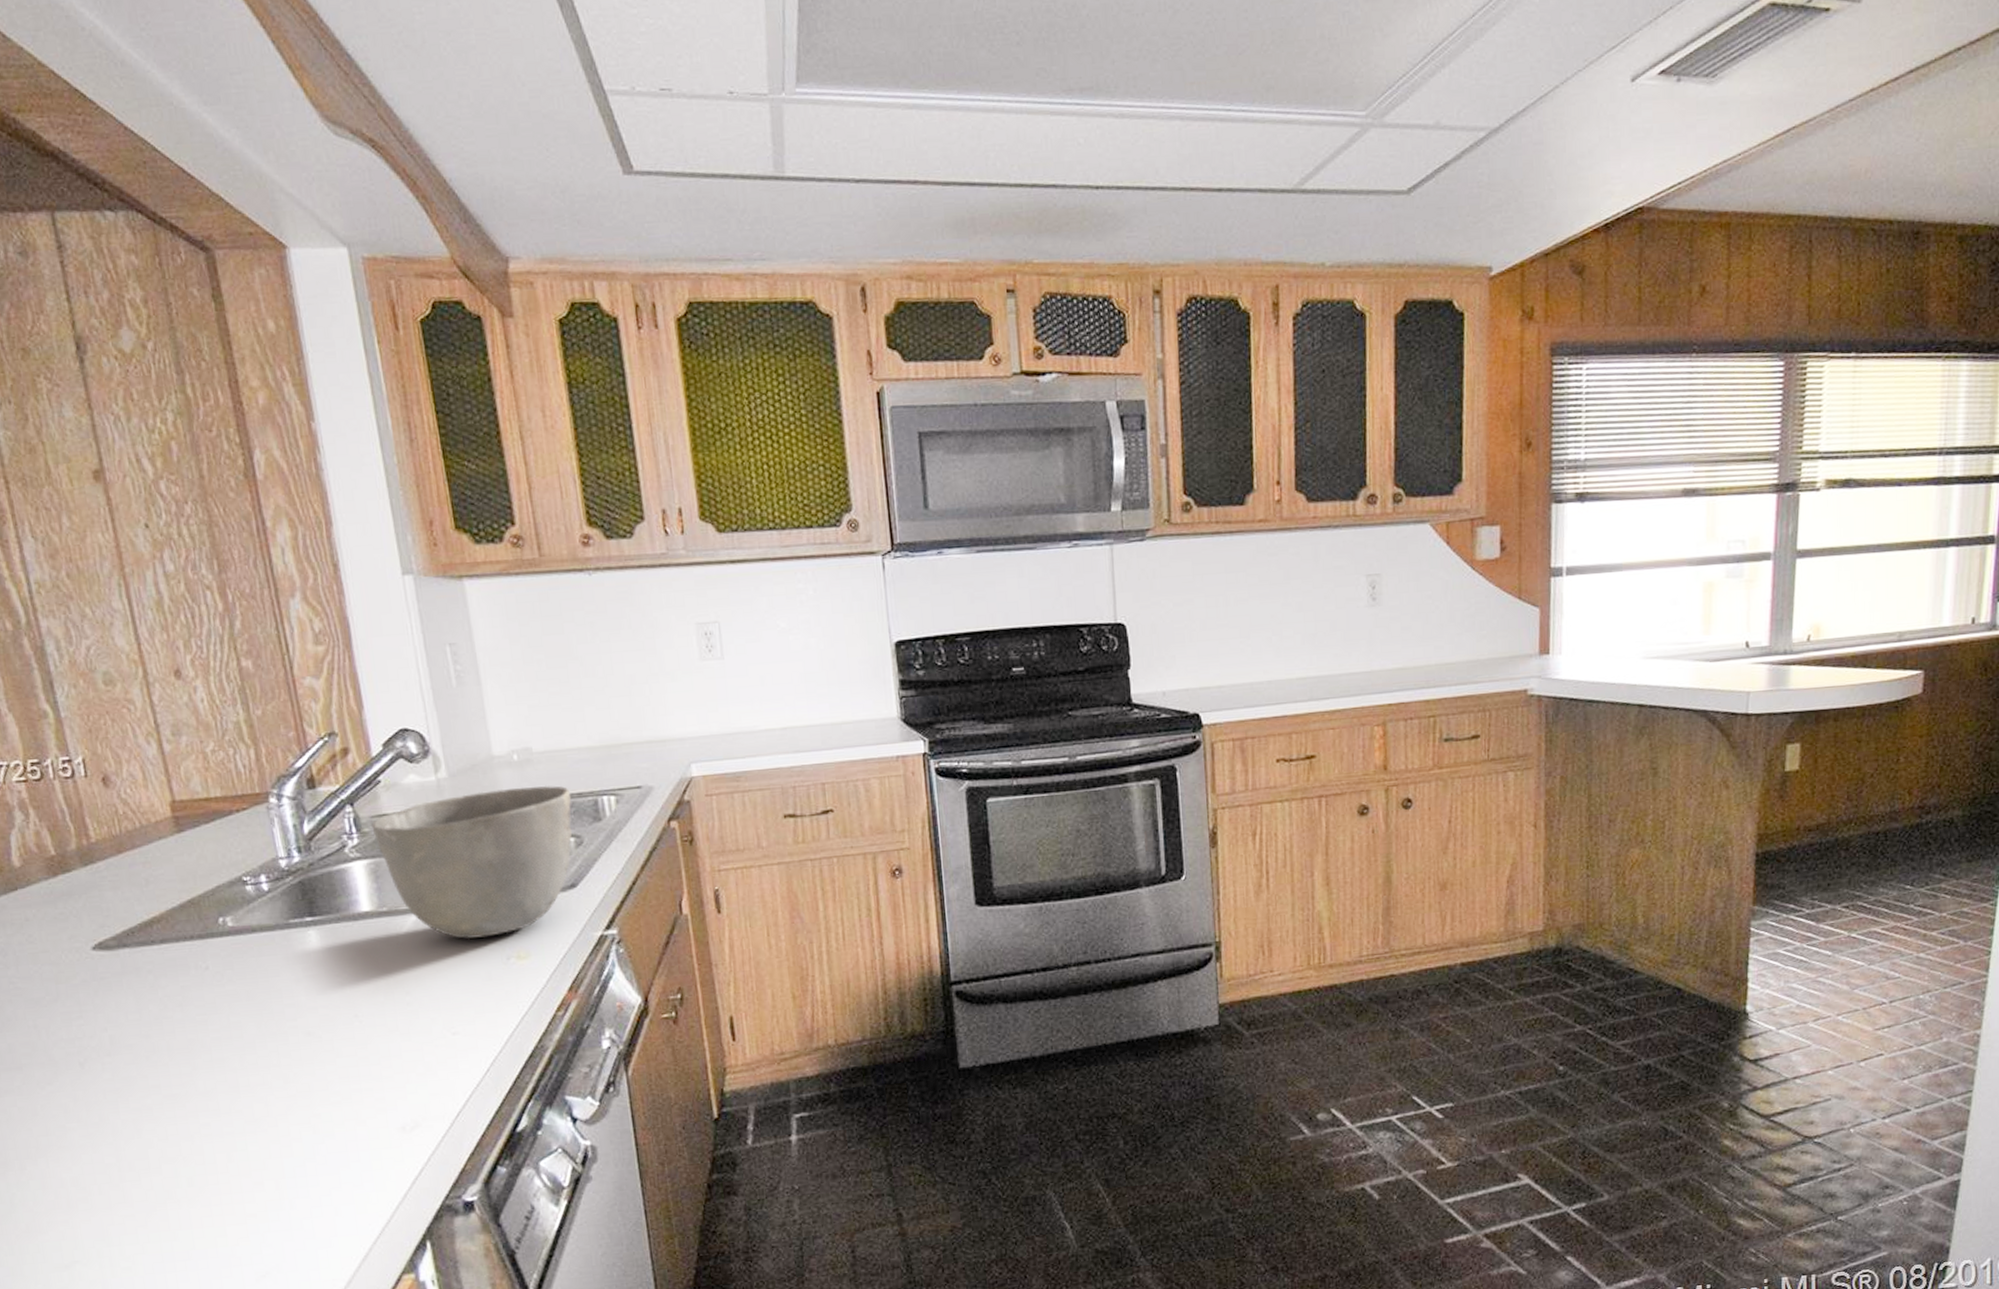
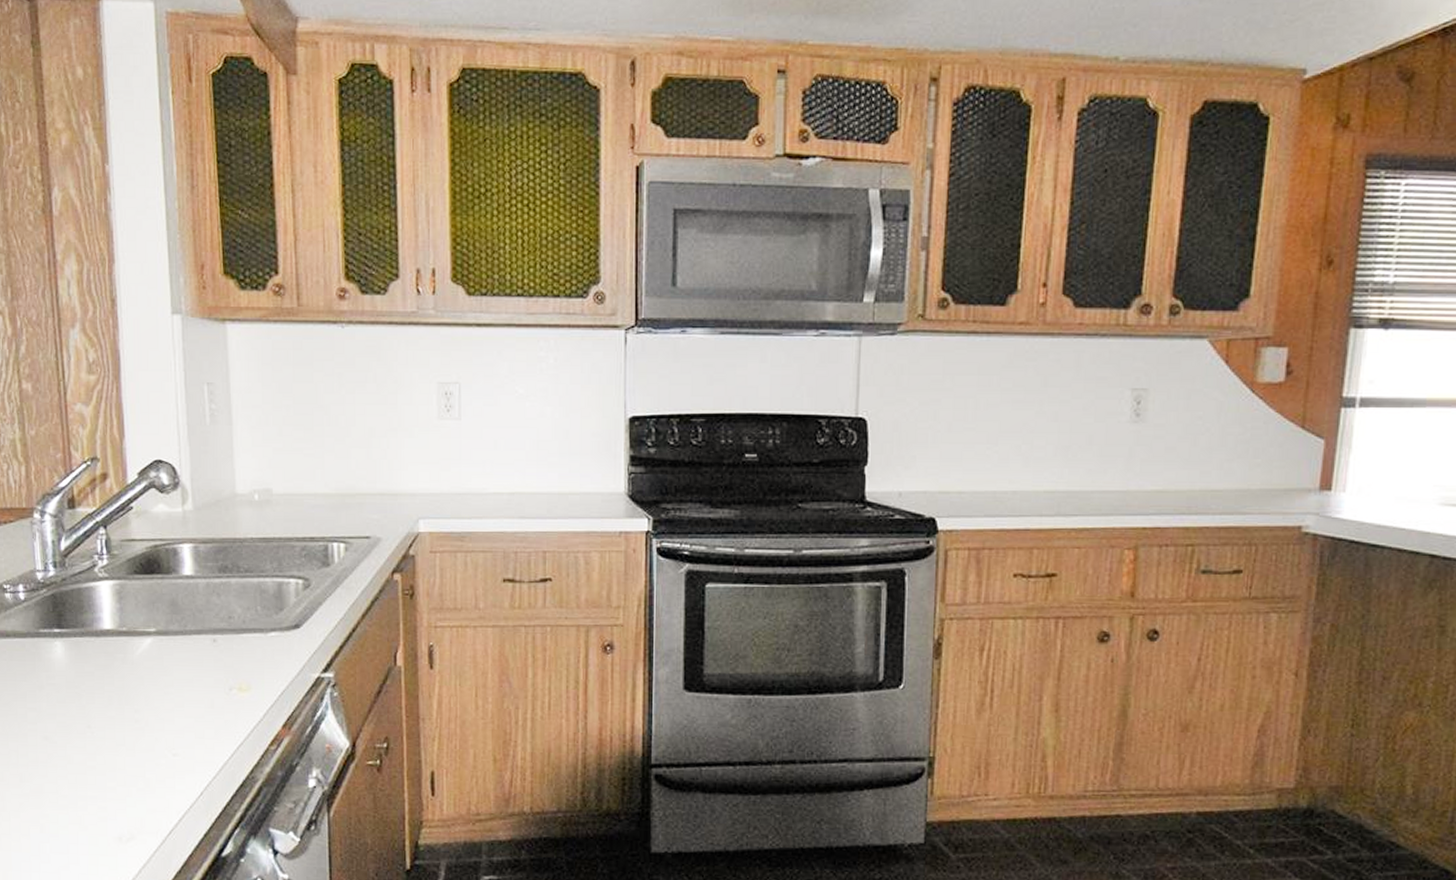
bowl: present [371,785,572,939] -> none [121,526,304,666]

